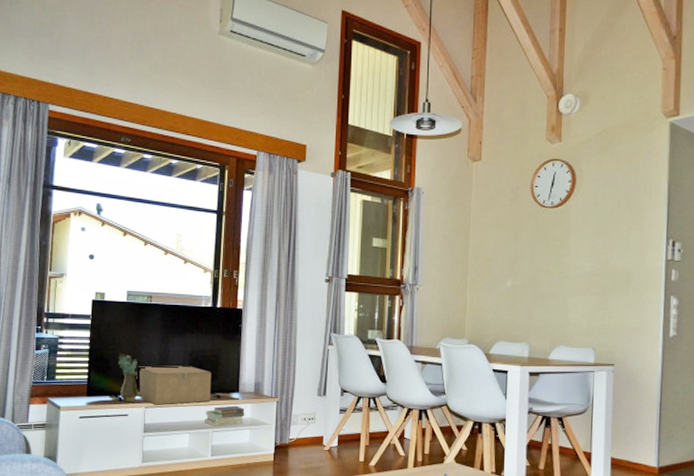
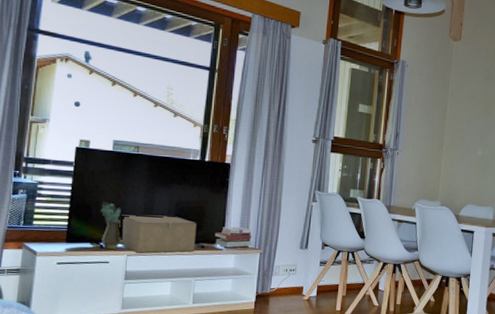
books: present [204,406,245,426] -> none [187,256,229,275]
books: none [229,374,268,398] -> present [214,226,252,248]

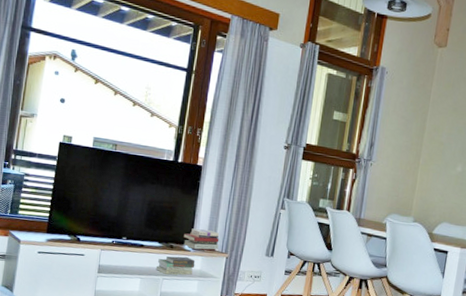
vase: present [101,201,121,251] -> none [78,195,98,244]
decorative box: present [119,215,197,254] -> none [94,210,167,251]
books: none [187,256,229,275] -> present [155,256,196,275]

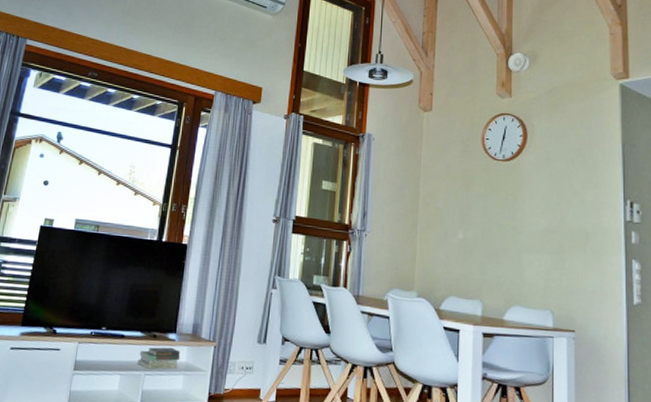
books: present [183,228,219,251] -> none [167,314,206,340]

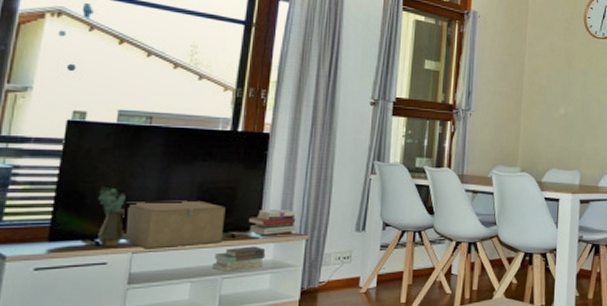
vase: none [55,282,77,337] -> present [98,186,126,249]
decorative box: none [71,297,150,342] -> present [121,200,226,249]
books: none [167,314,206,340] -> present [248,208,296,236]

